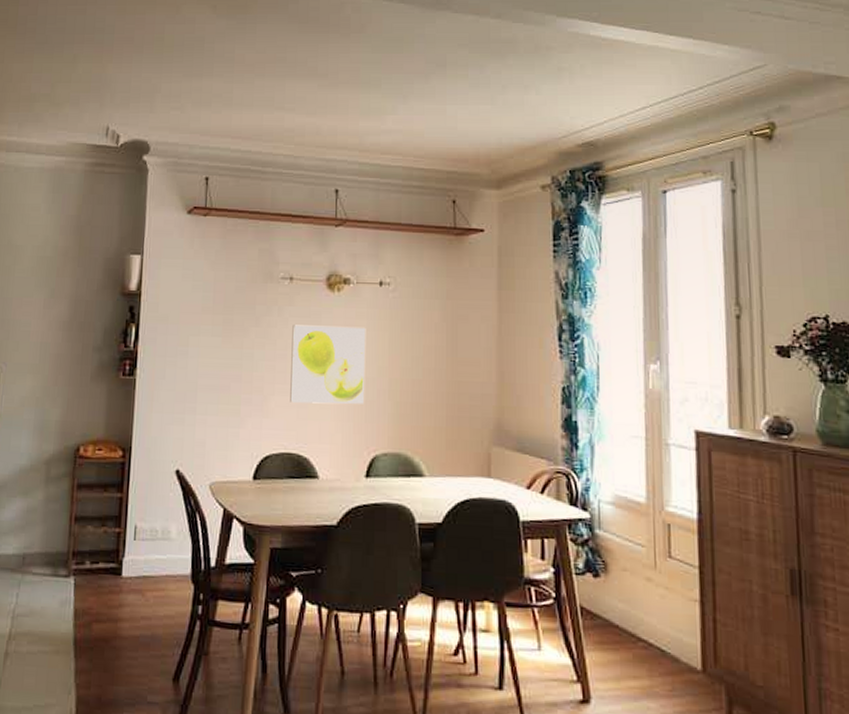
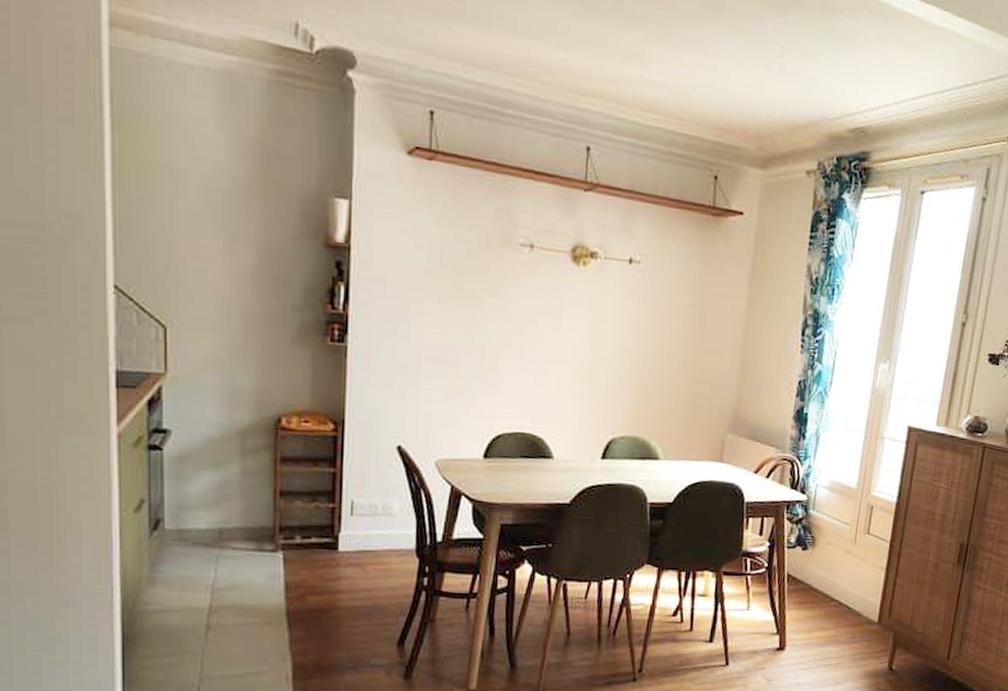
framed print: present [290,325,366,405] -> none [526,298,612,387]

